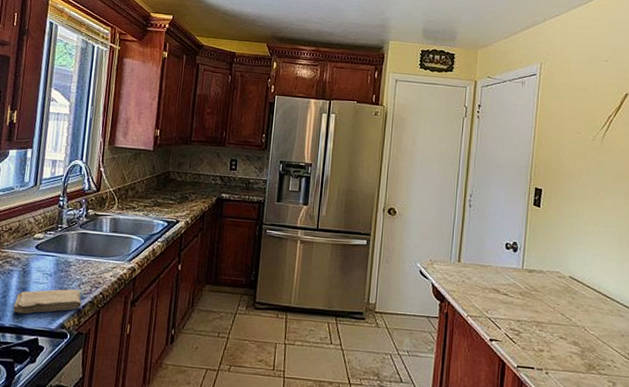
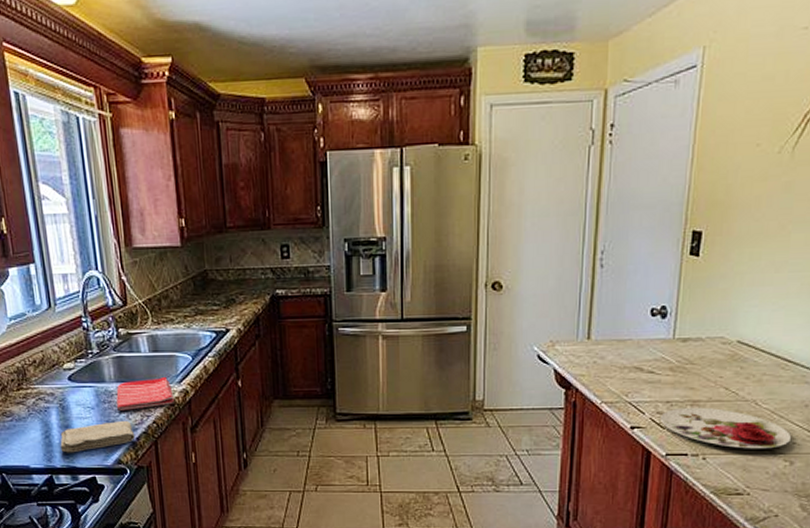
dish towel: none [71,254,123,281] -> present [116,376,174,410]
plate: none [513,326,613,370] -> present [661,407,792,449]

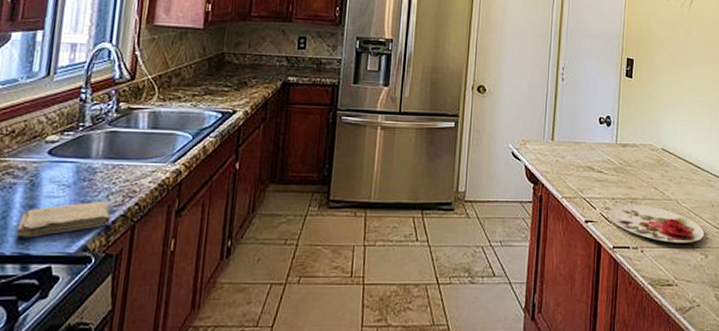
dish towel: present [116,376,174,410] -> none [96,154,165,190]

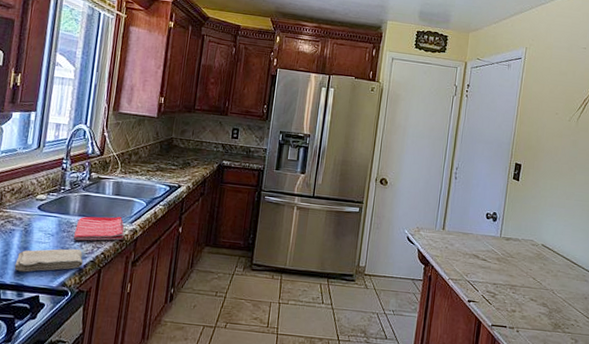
dish towel: none [96,154,165,190] -> present [73,216,124,241]
plate: present [608,204,705,243] -> none [489,289,577,329]

